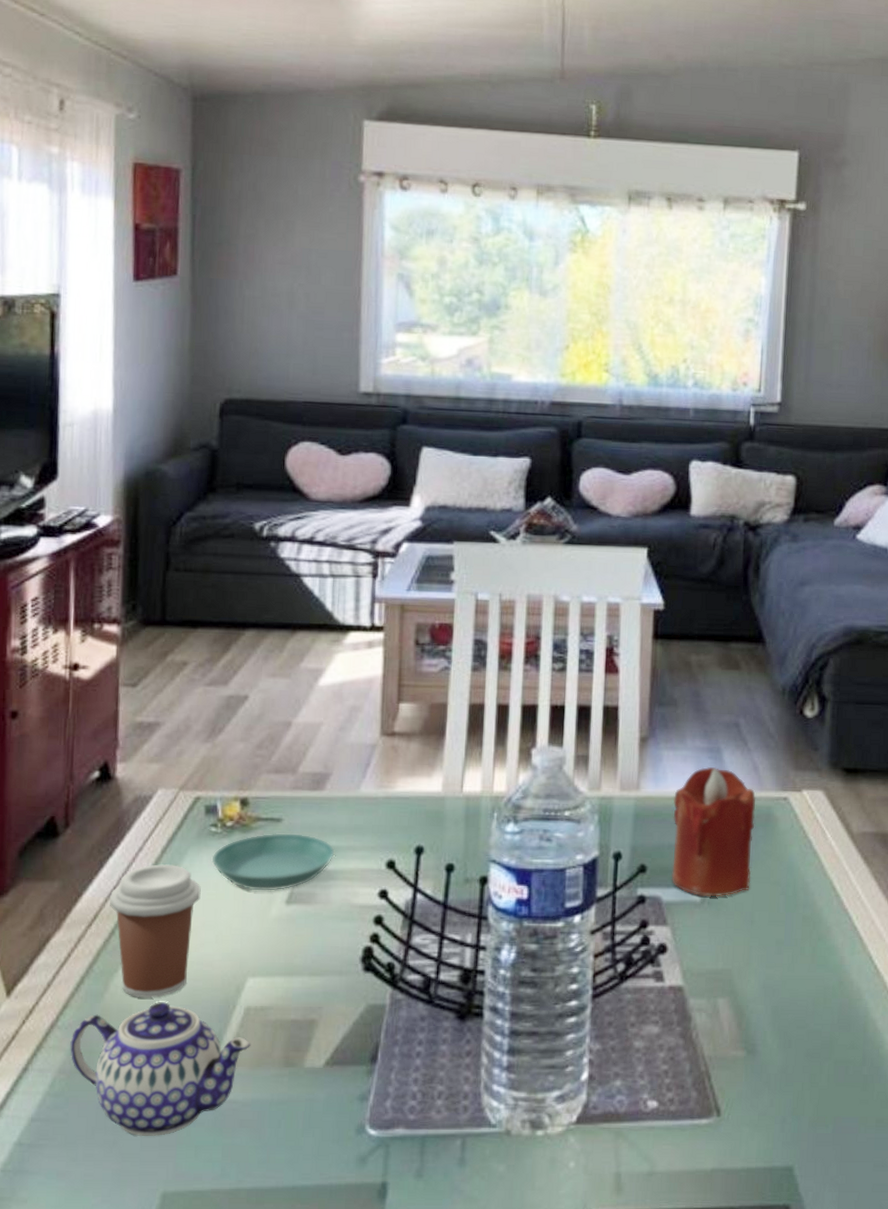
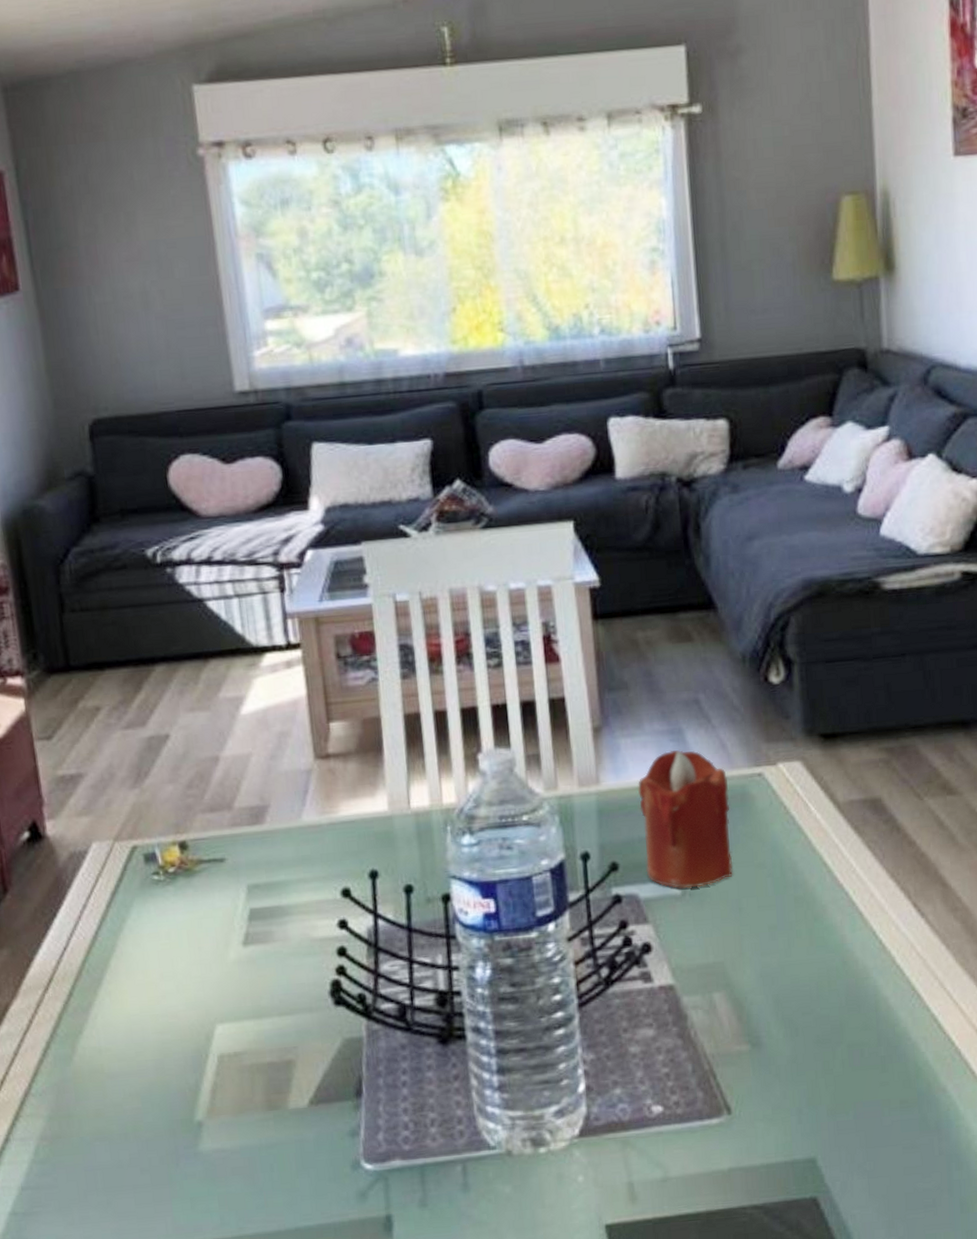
teapot: present [70,1002,252,1137] -> none [47,1058,231,1195]
coffee cup: present [110,864,201,999] -> none [62,918,154,1057]
saucer: present [211,833,335,891] -> none [158,871,285,936]

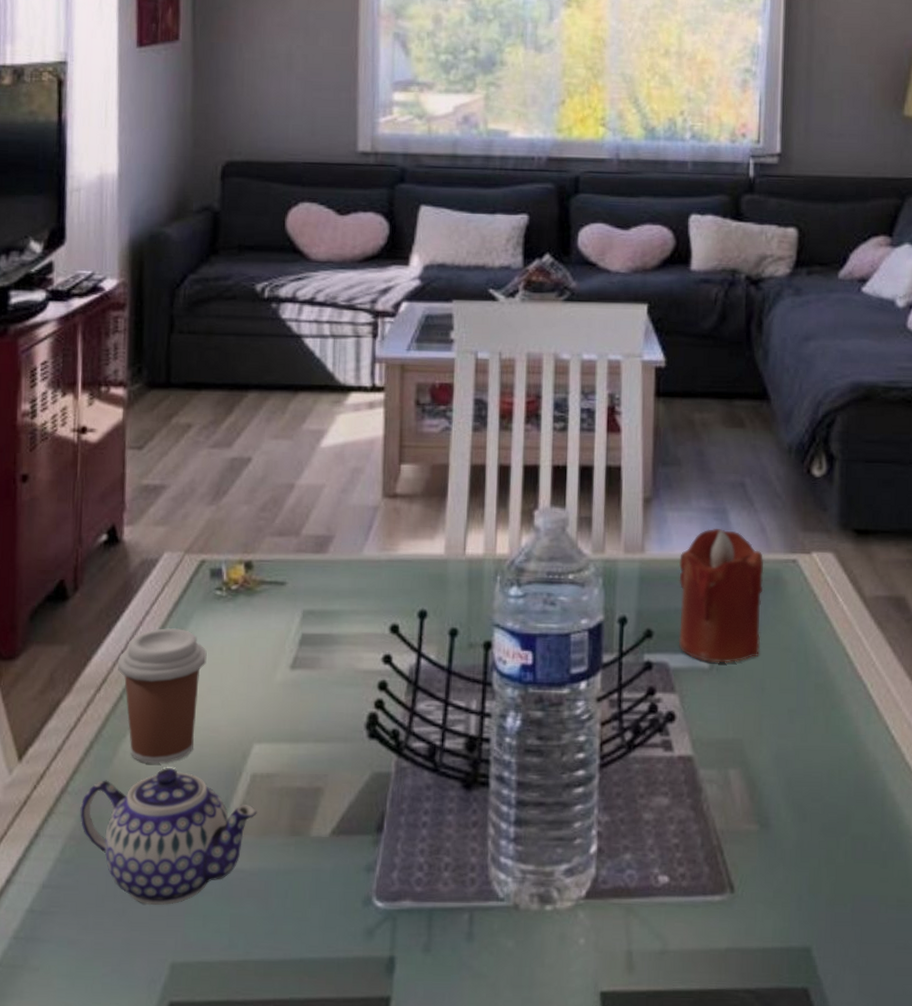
teapot: none [47,1058,231,1195] -> present [80,768,258,906]
coffee cup: none [62,918,154,1057] -> present [118,628,207,764]

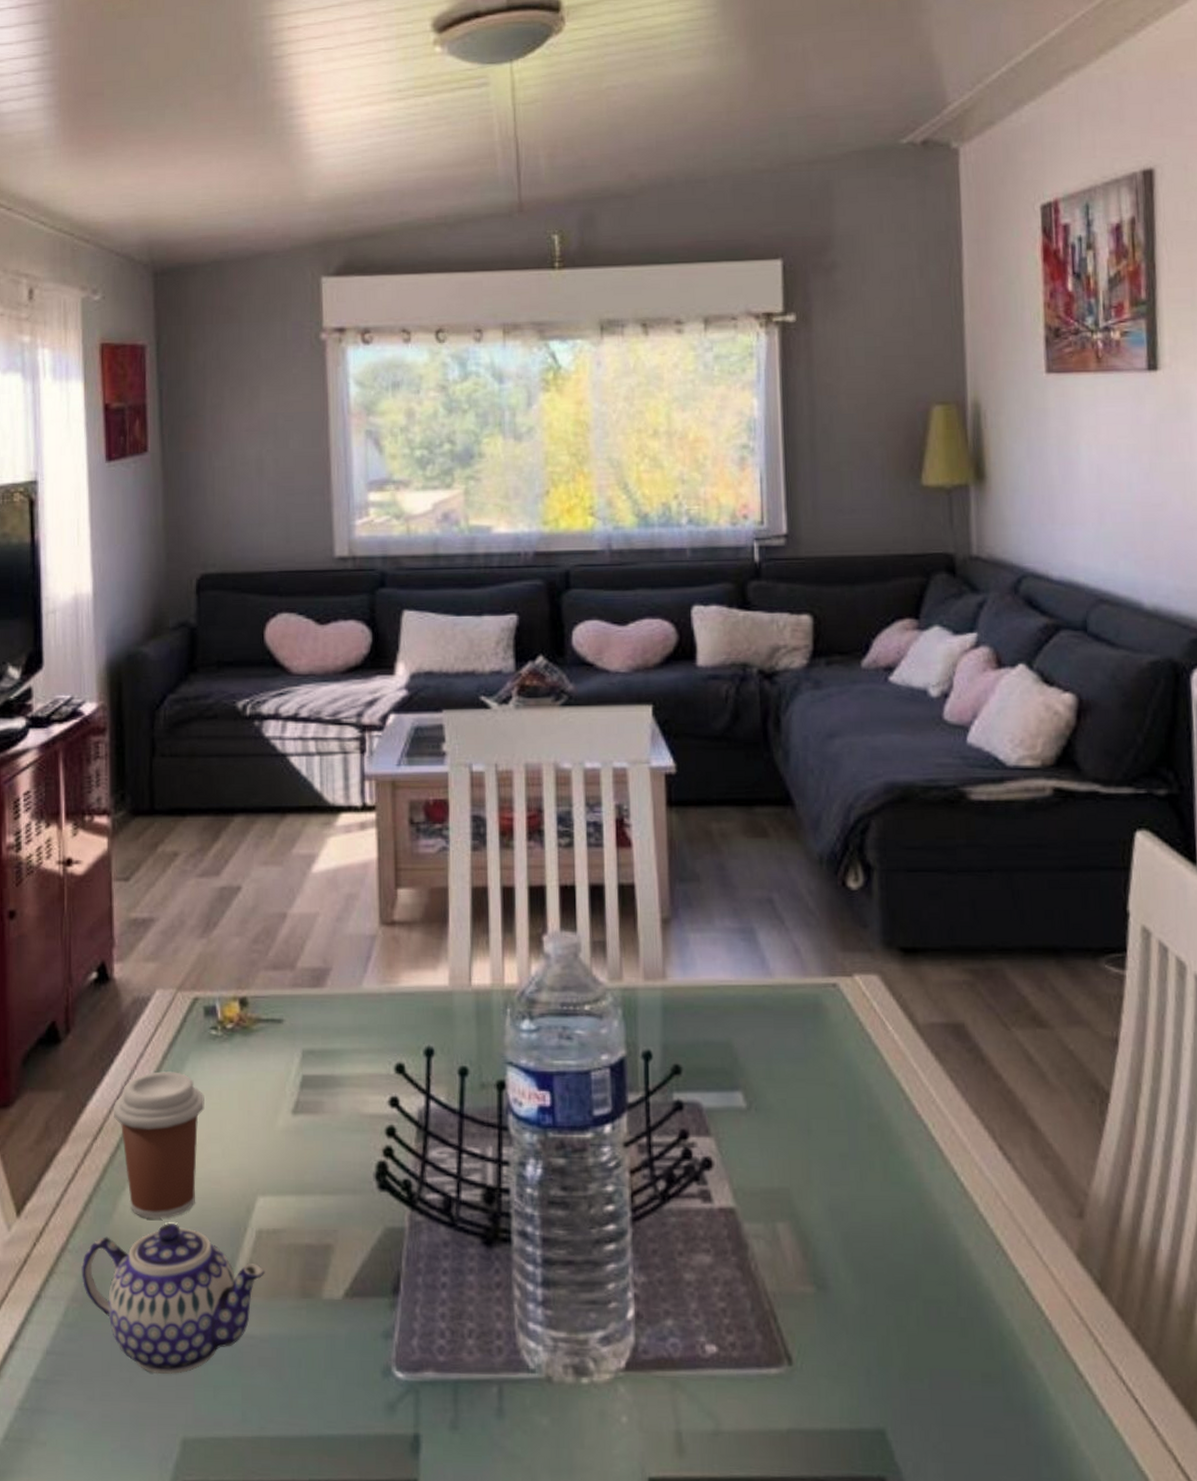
candle: present [678,528,764,663] -> none [705,950,802,1102]

